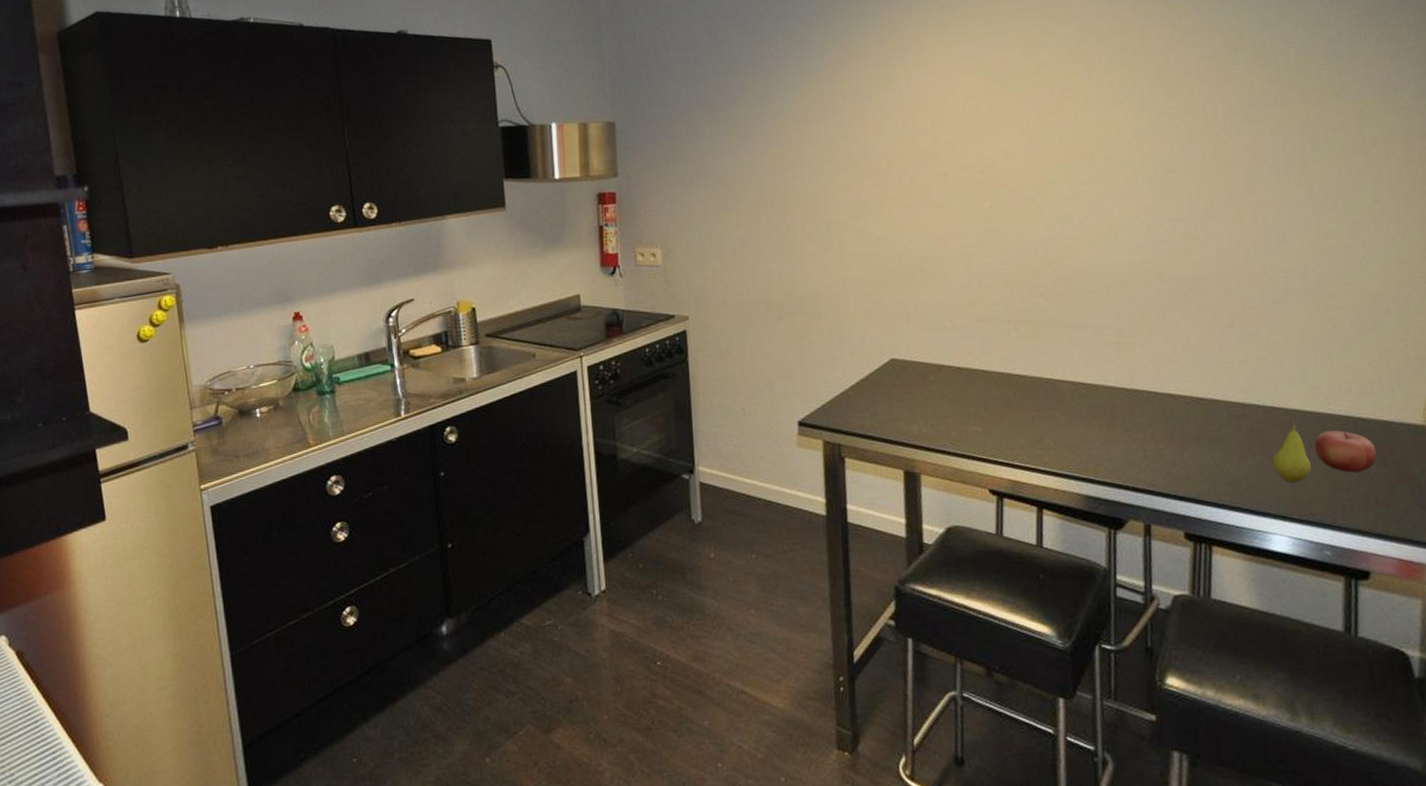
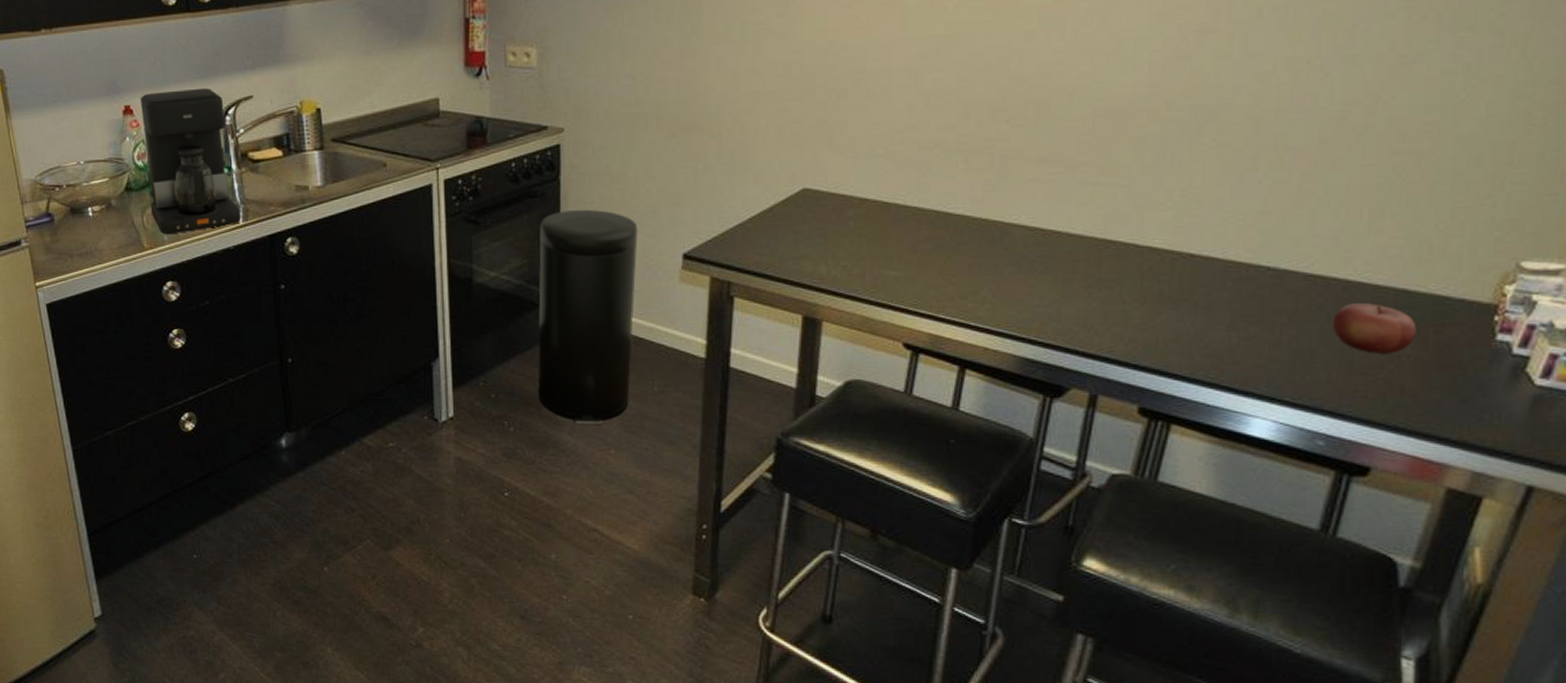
coffee maker: none [309,293,402,430] -> present [140,87,240,234]
pedal bin: none [673,386,764,589] -> present [537,209,638,426]
fruit: present [1272,419,1312,483] -> none [1272,286,1324,361]

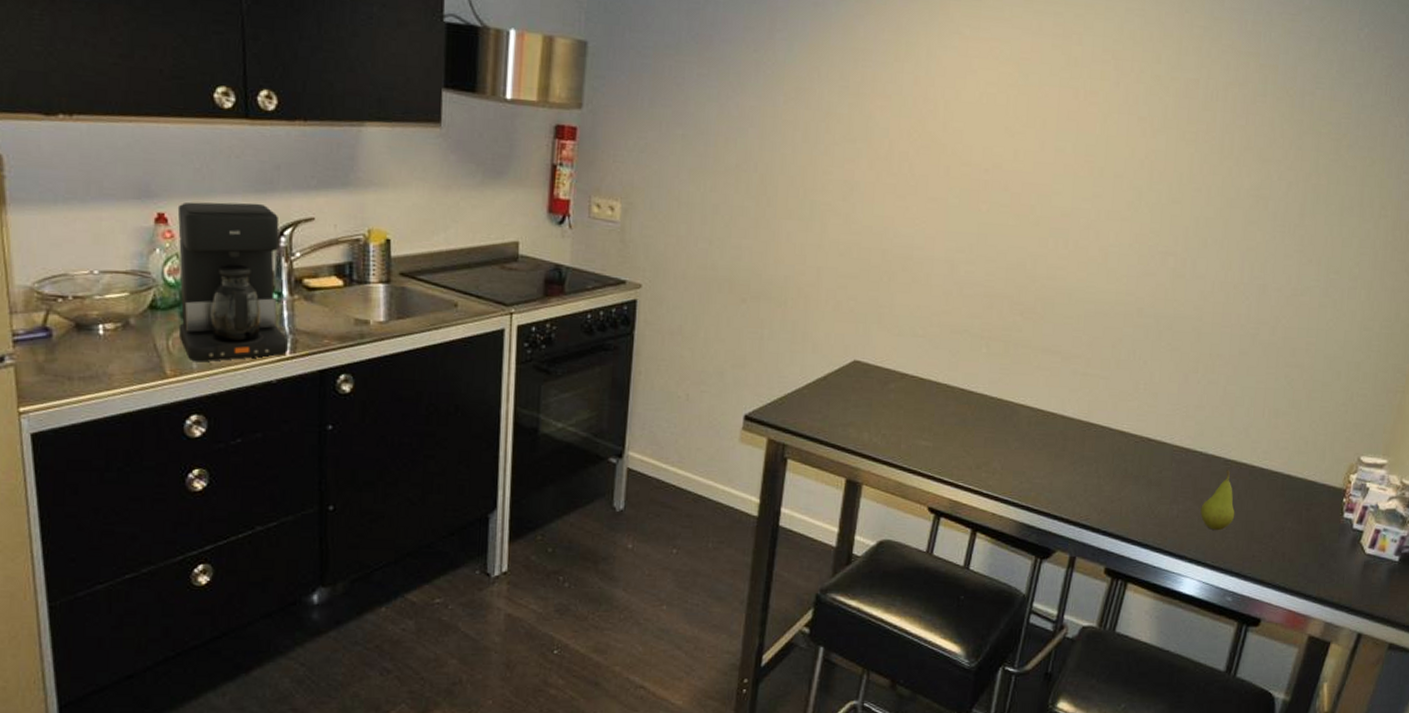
pedal bin: present [537,209,638,426] -> none [595,365,705,582]
fruit: none [1272,286,1324,361] -> present [1200,470,1235,531]
fruit: present [1332,303,1417,354] -> none [1241,485,1295,527]

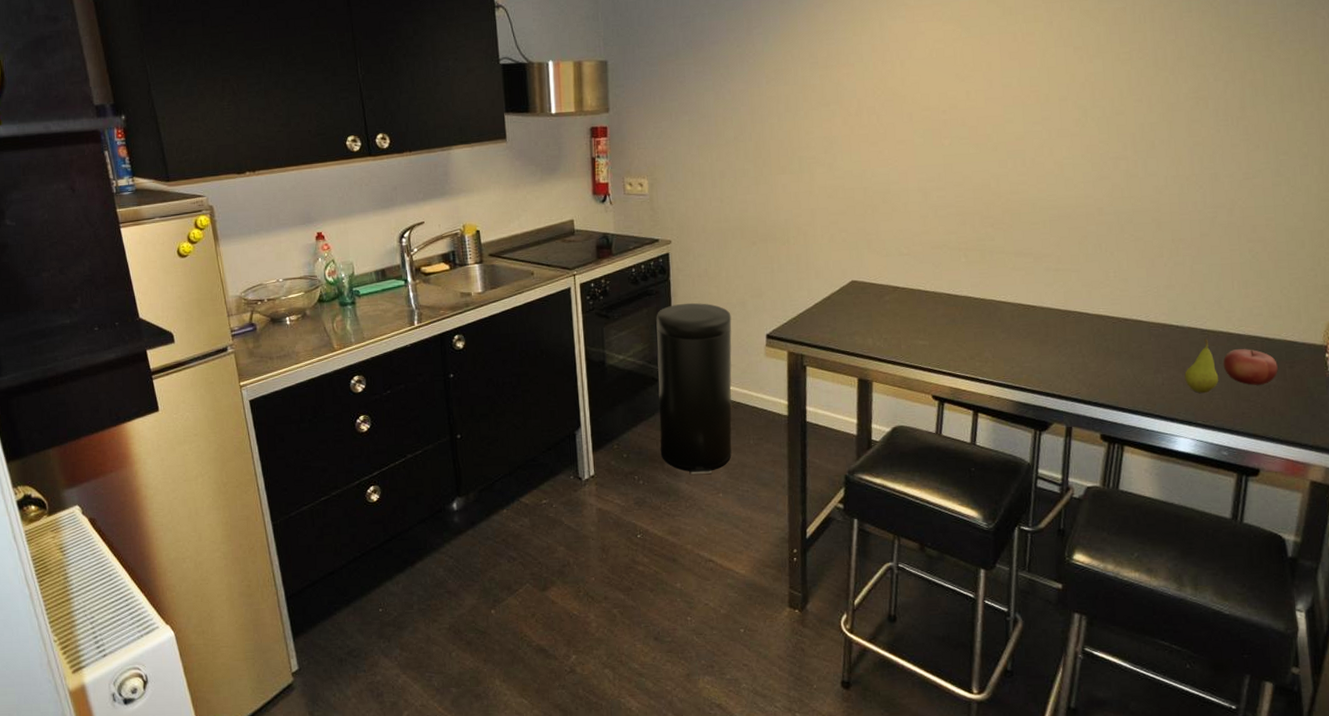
coffee maker: present [177,202,288,361] -> none [330,216,416,336]
pedal bin: none [595,365,705,582] -> present [656,302,732,476]
fruit: none [1241,485,1295,527] -> present [1223,349,1278,385]

